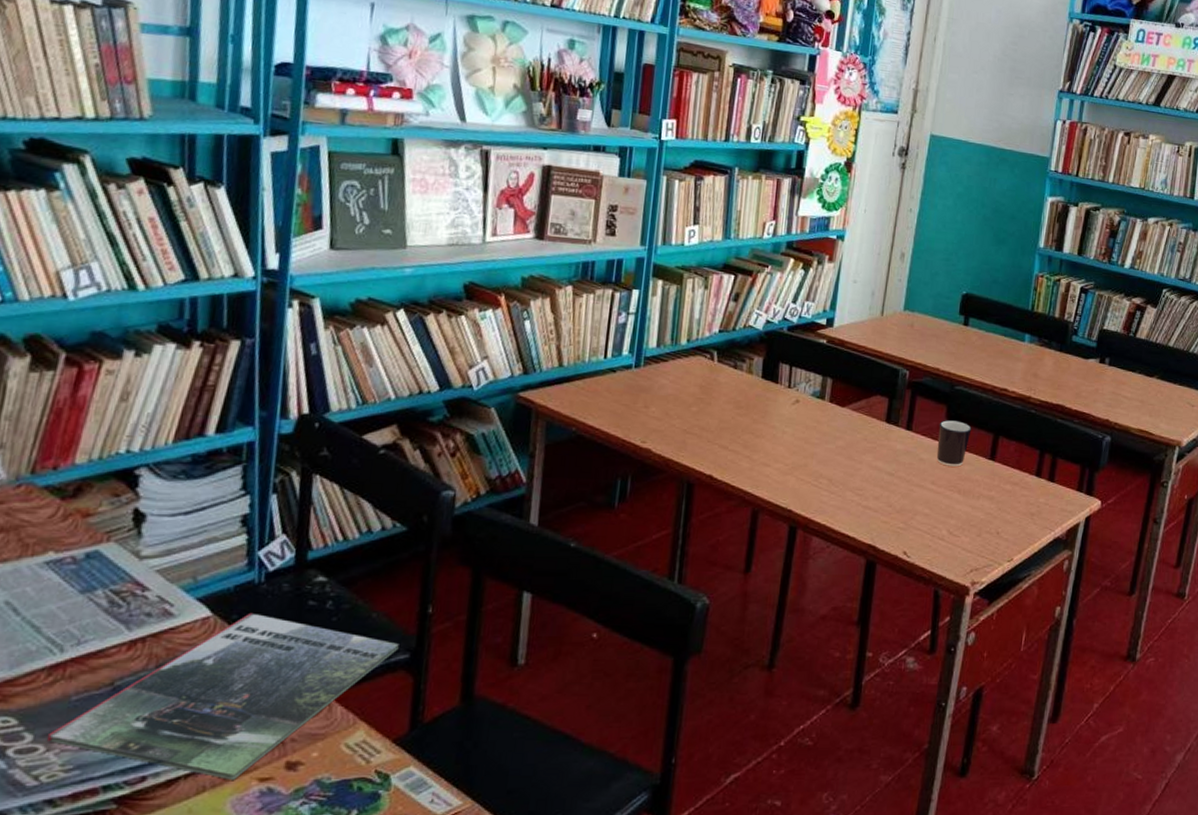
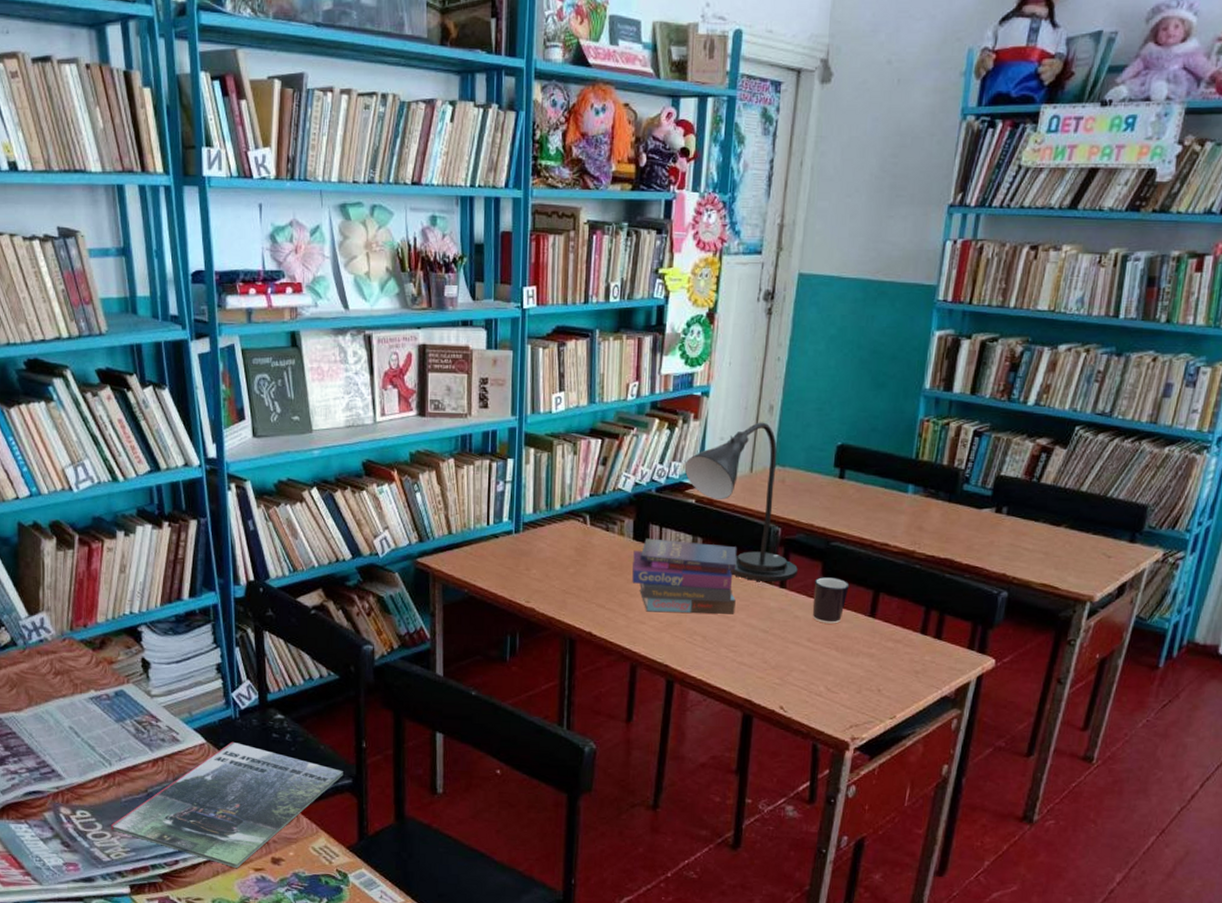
books: none [758,377,866,457] -> present [632,538,737,614]
desk lamp: none [817,268,924,424] -> present [684,422,798,582]

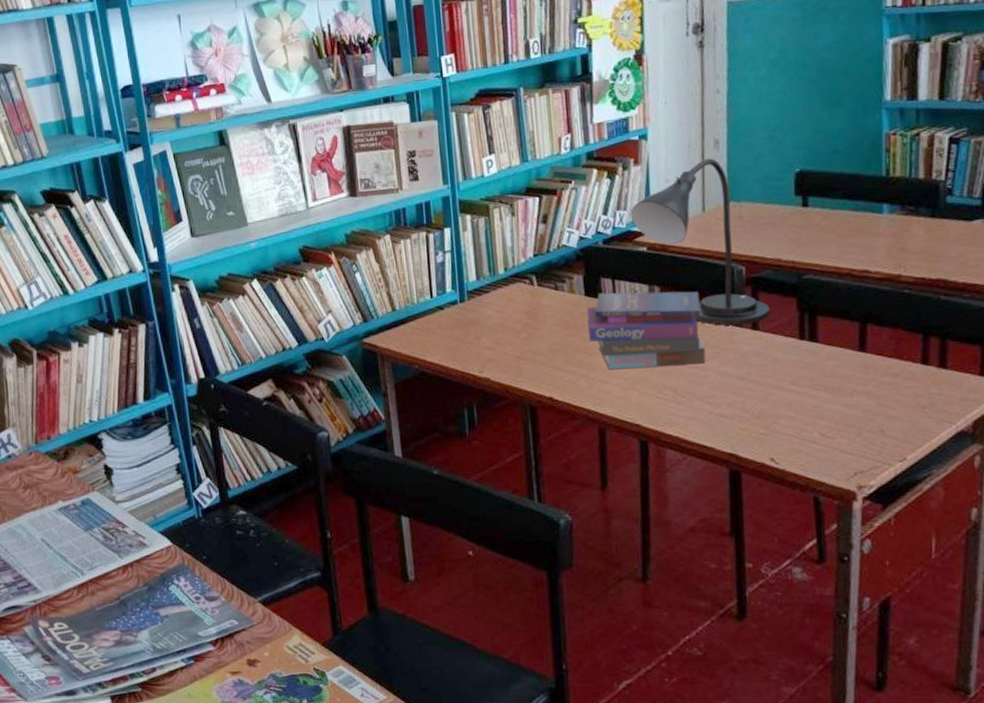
magazine: present [110,741,343,868] -> none [87,542,311,672]
mug: present [812,577,850,625] -> none [790,313,831,365]

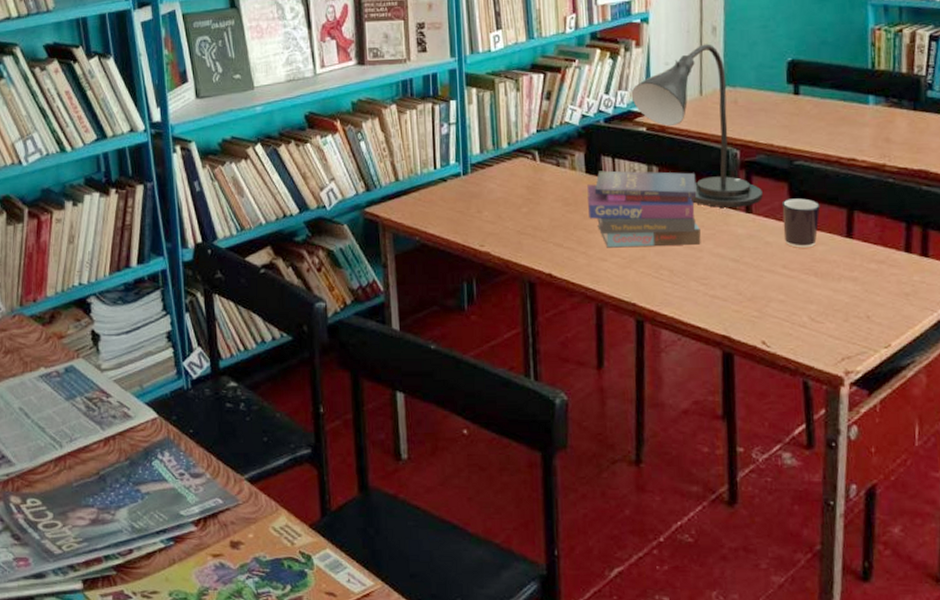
mug: none [790,313,831,365] -> present [782,198,821,249]

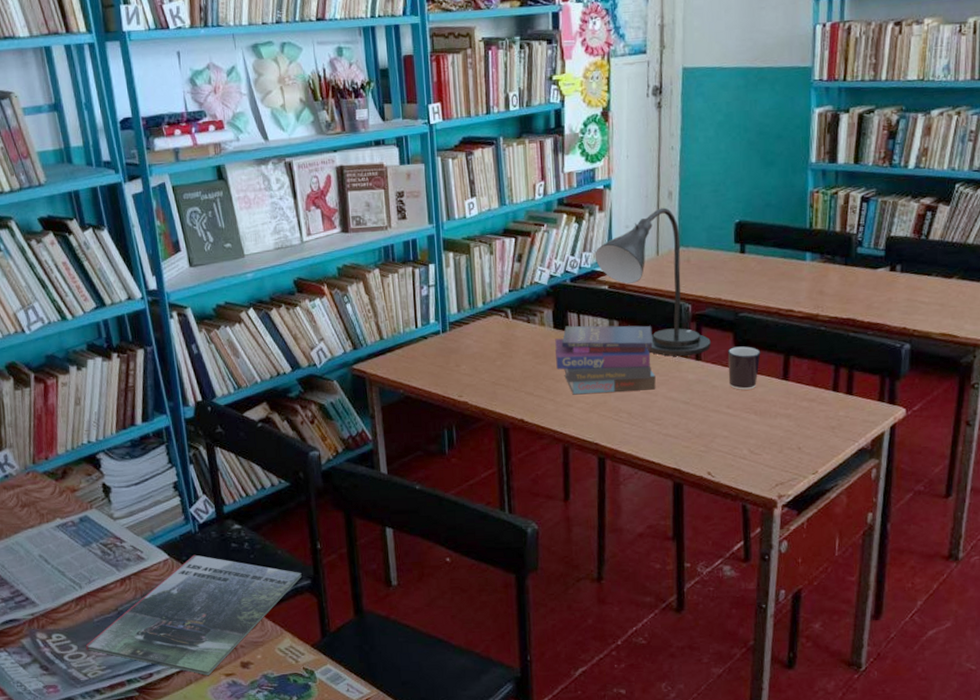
magazine: none [62,414,302,555] -> present [85,554,302,675]

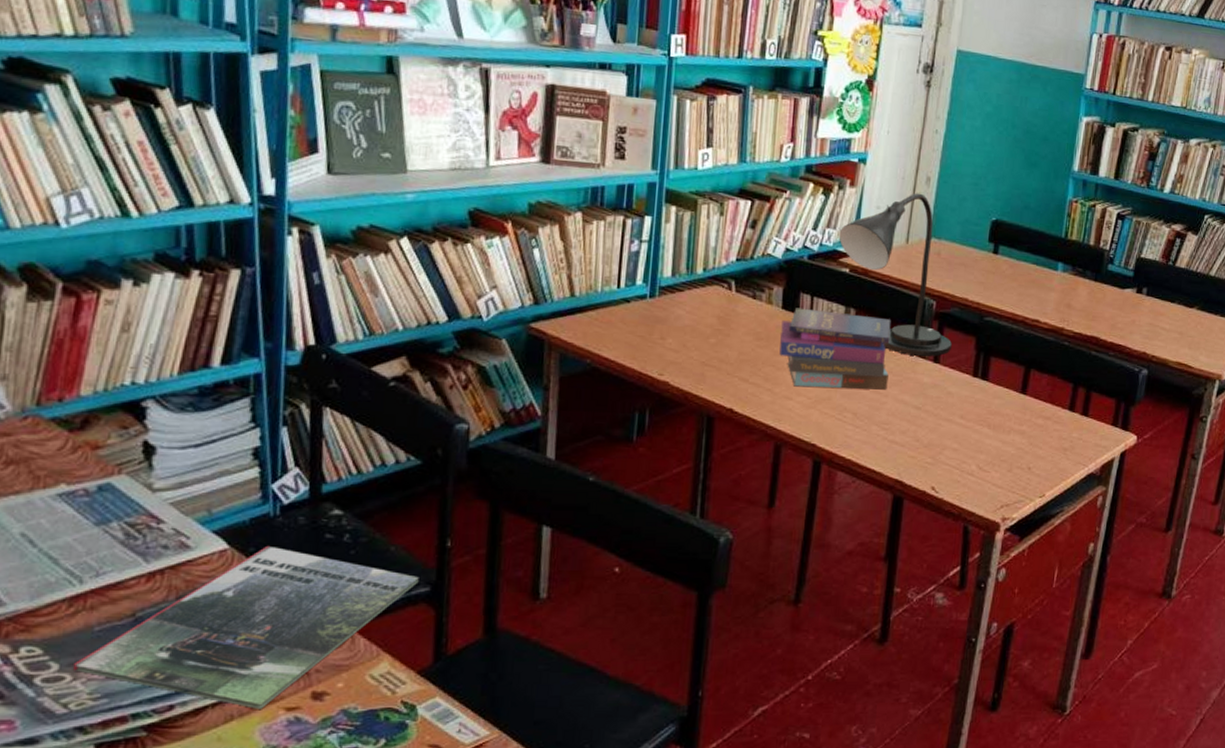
mug: present [727,346,761,391] -> none [965,352,1002,402]

